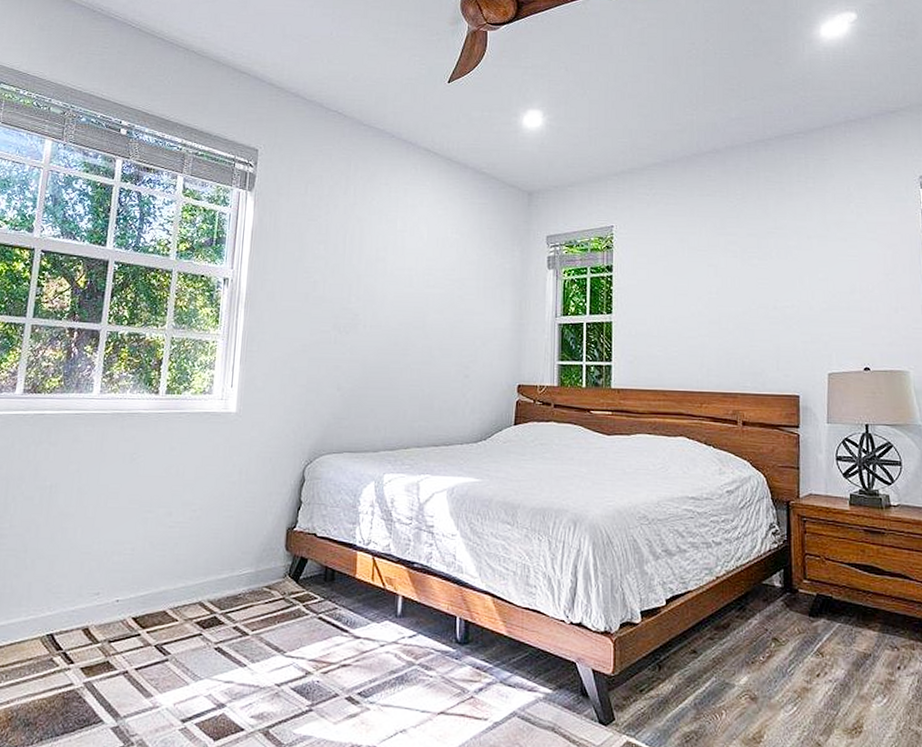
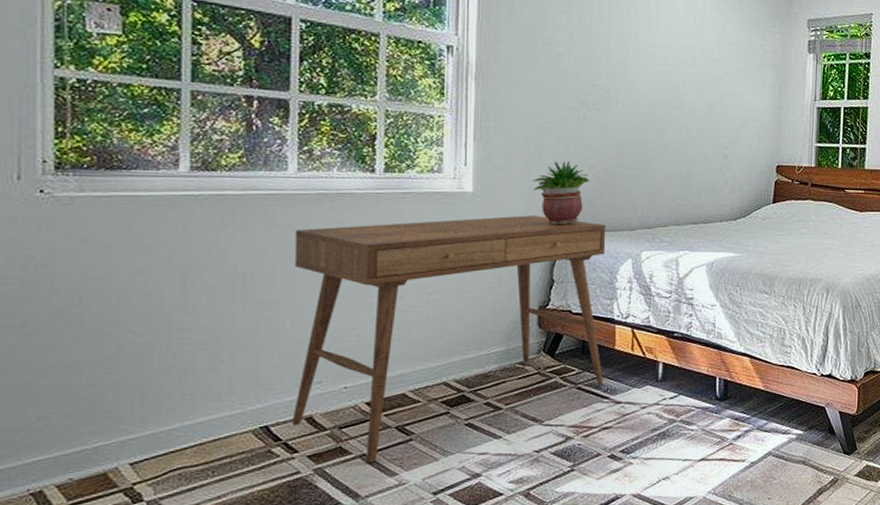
desk: none [72,435,352,683] -> present [292,215,606,464]
potted plant: none [287,381,339,446] -> present [532,160,591,226]

